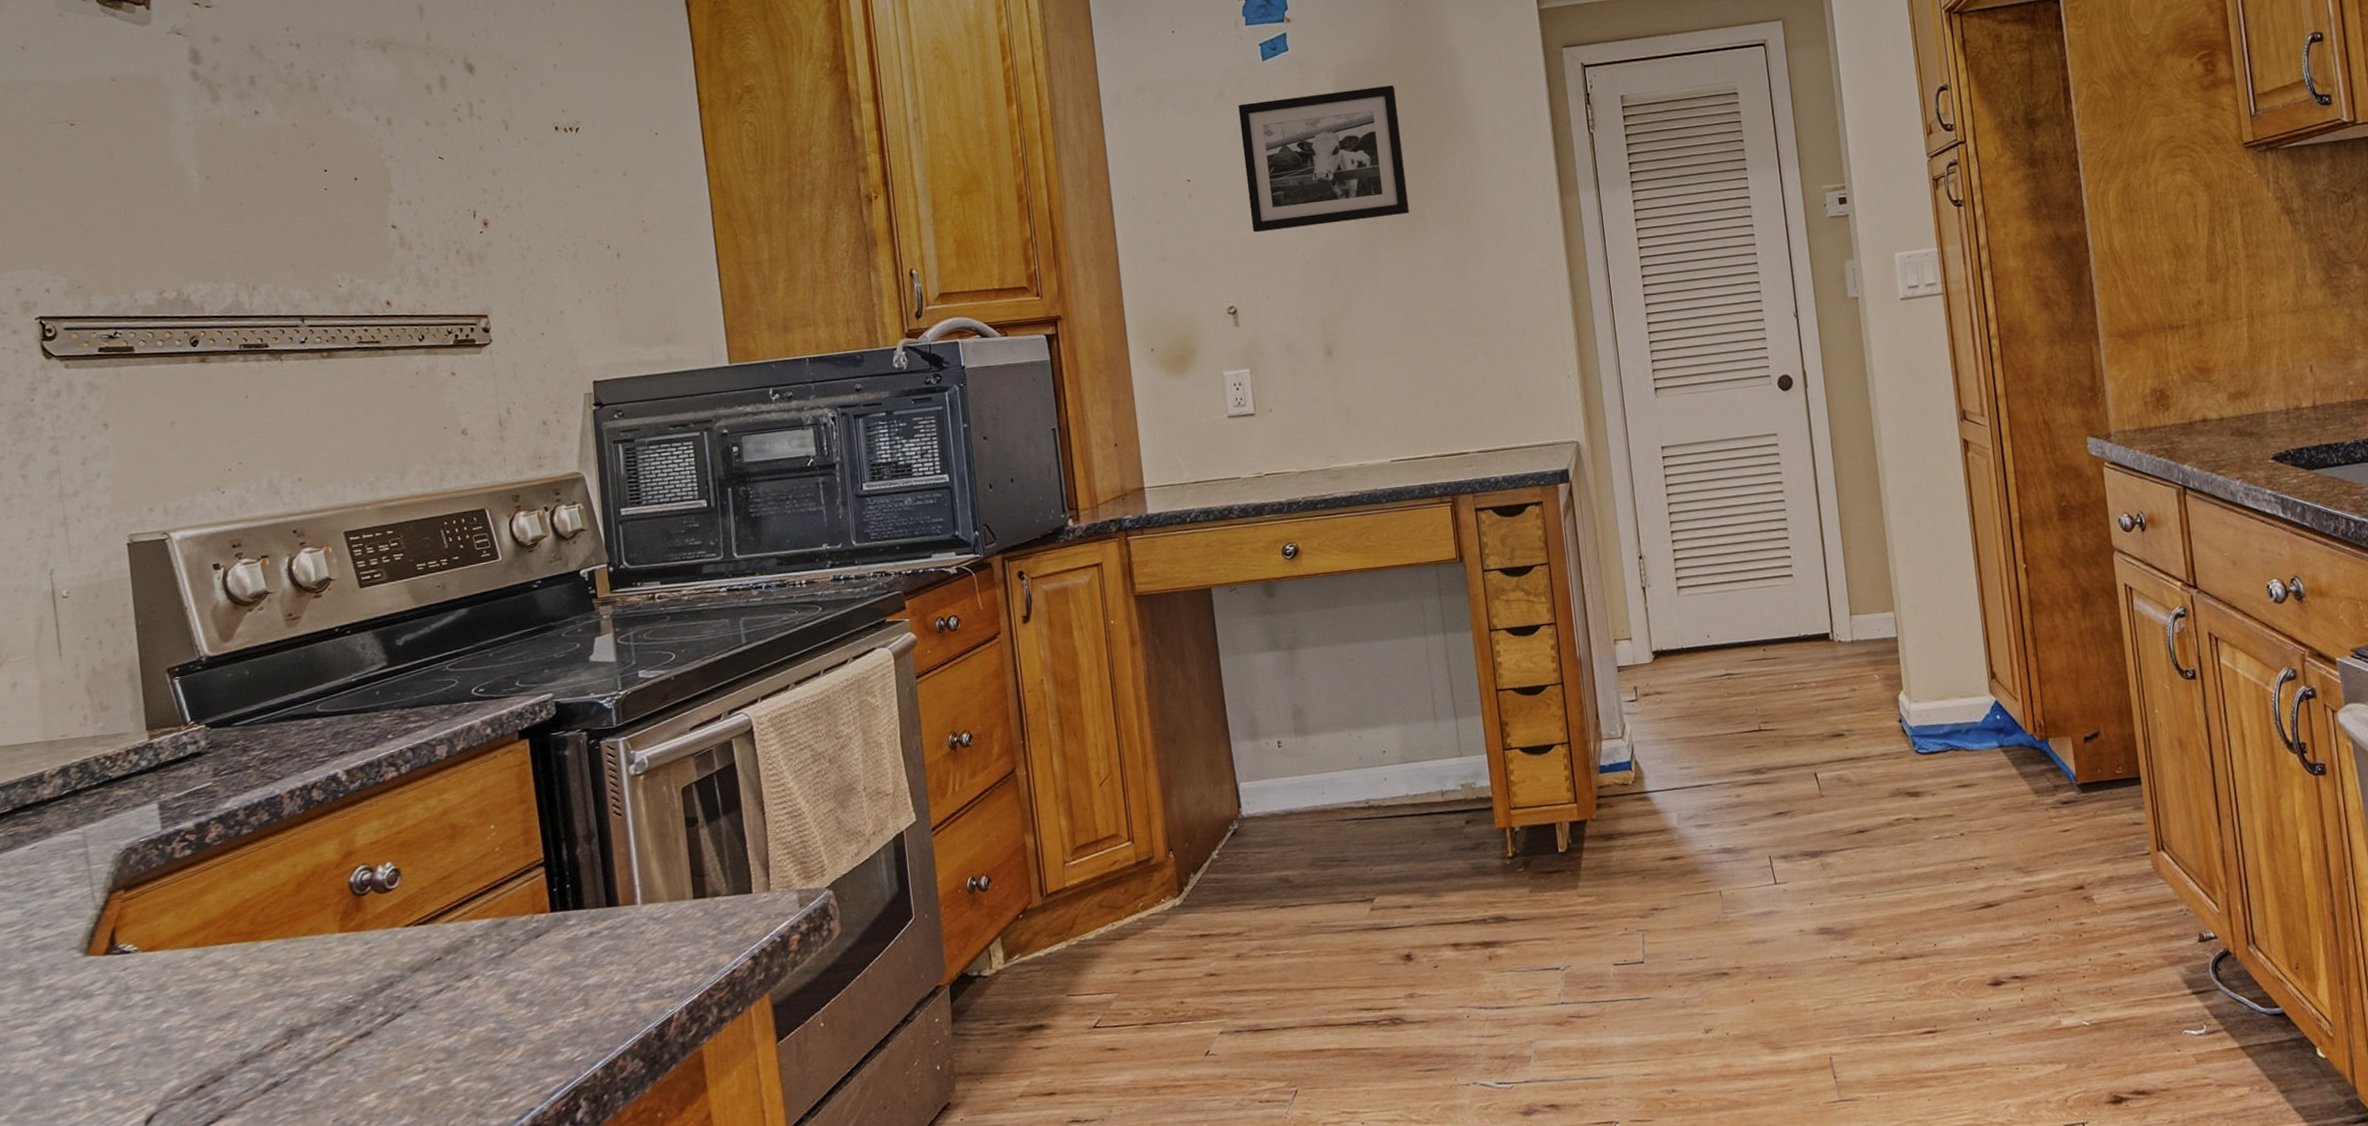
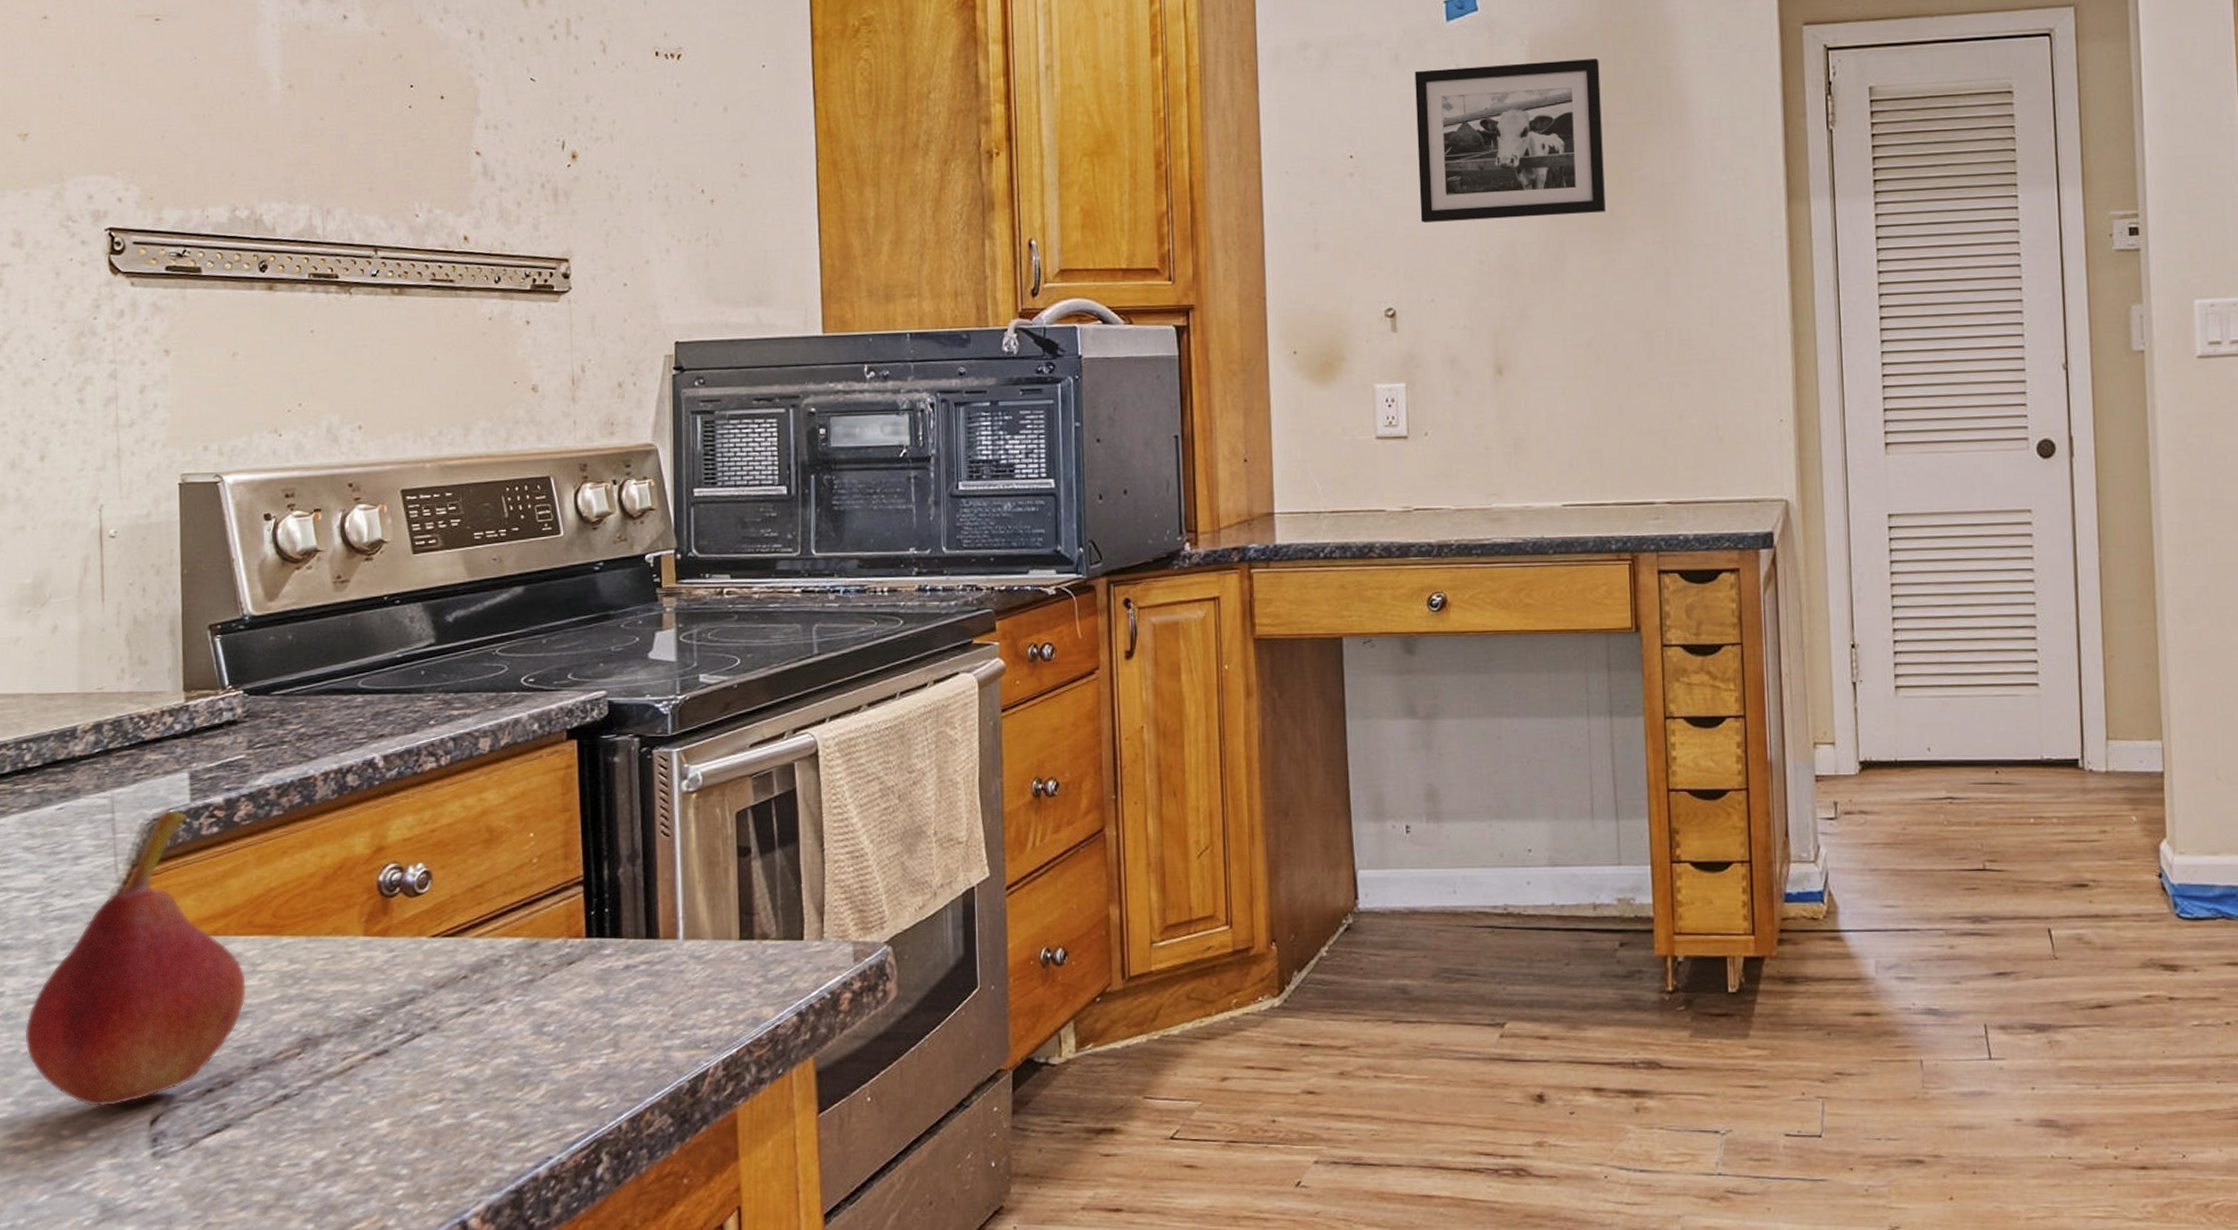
fruit: none [14,836,231,1115] -> present [25,807,247,1107]

